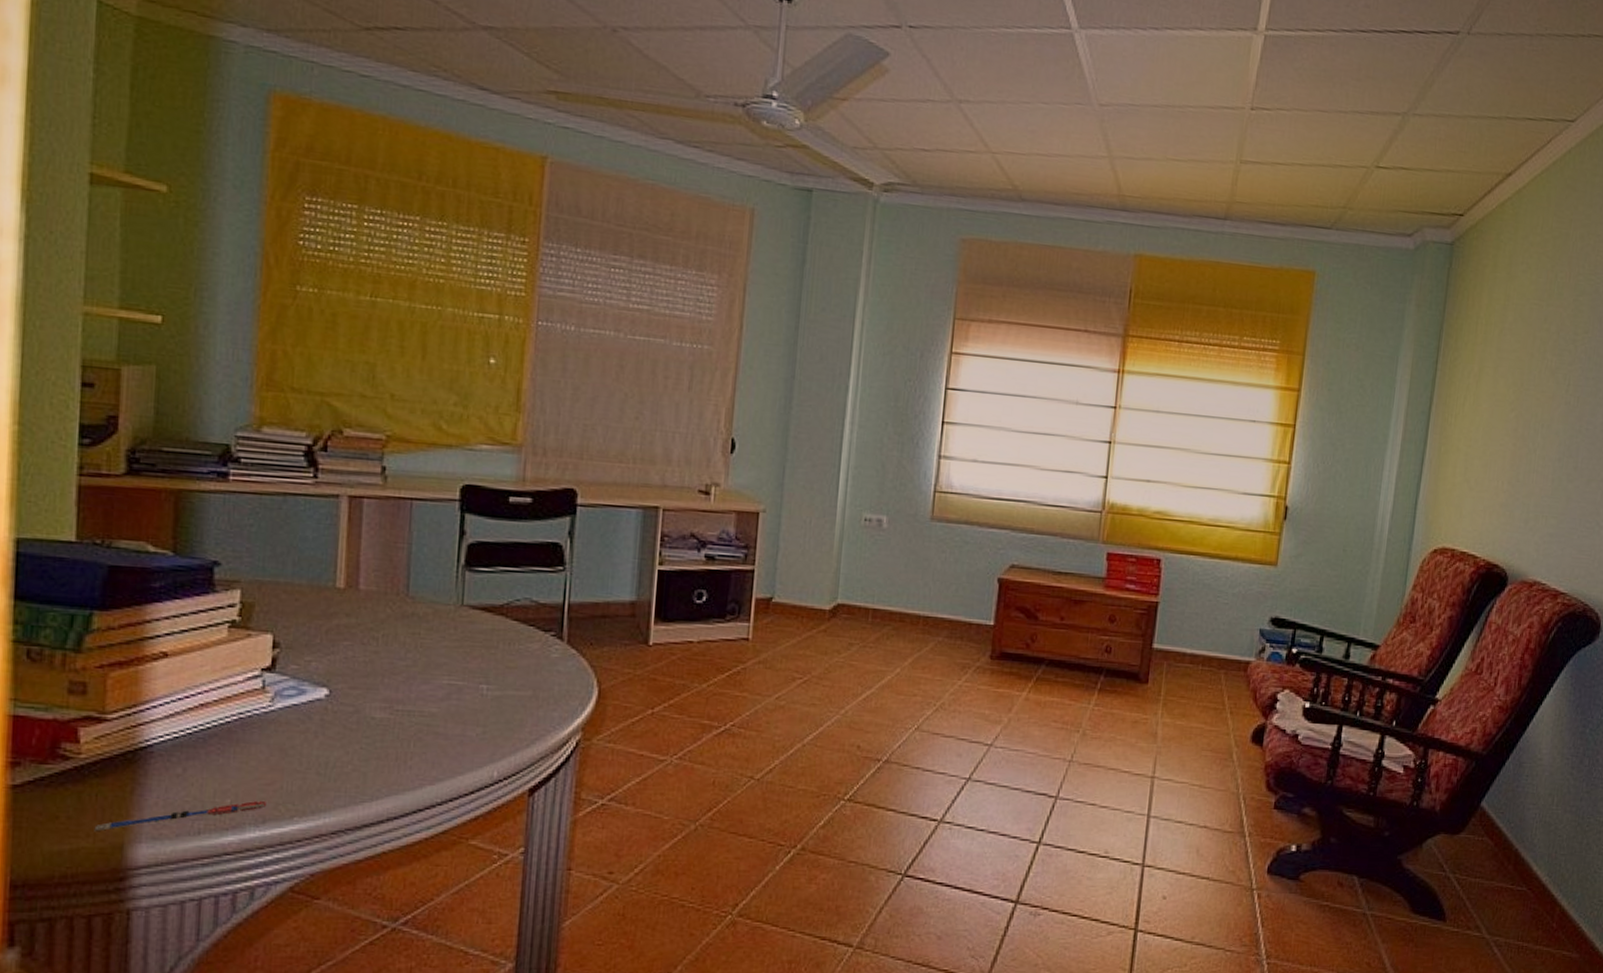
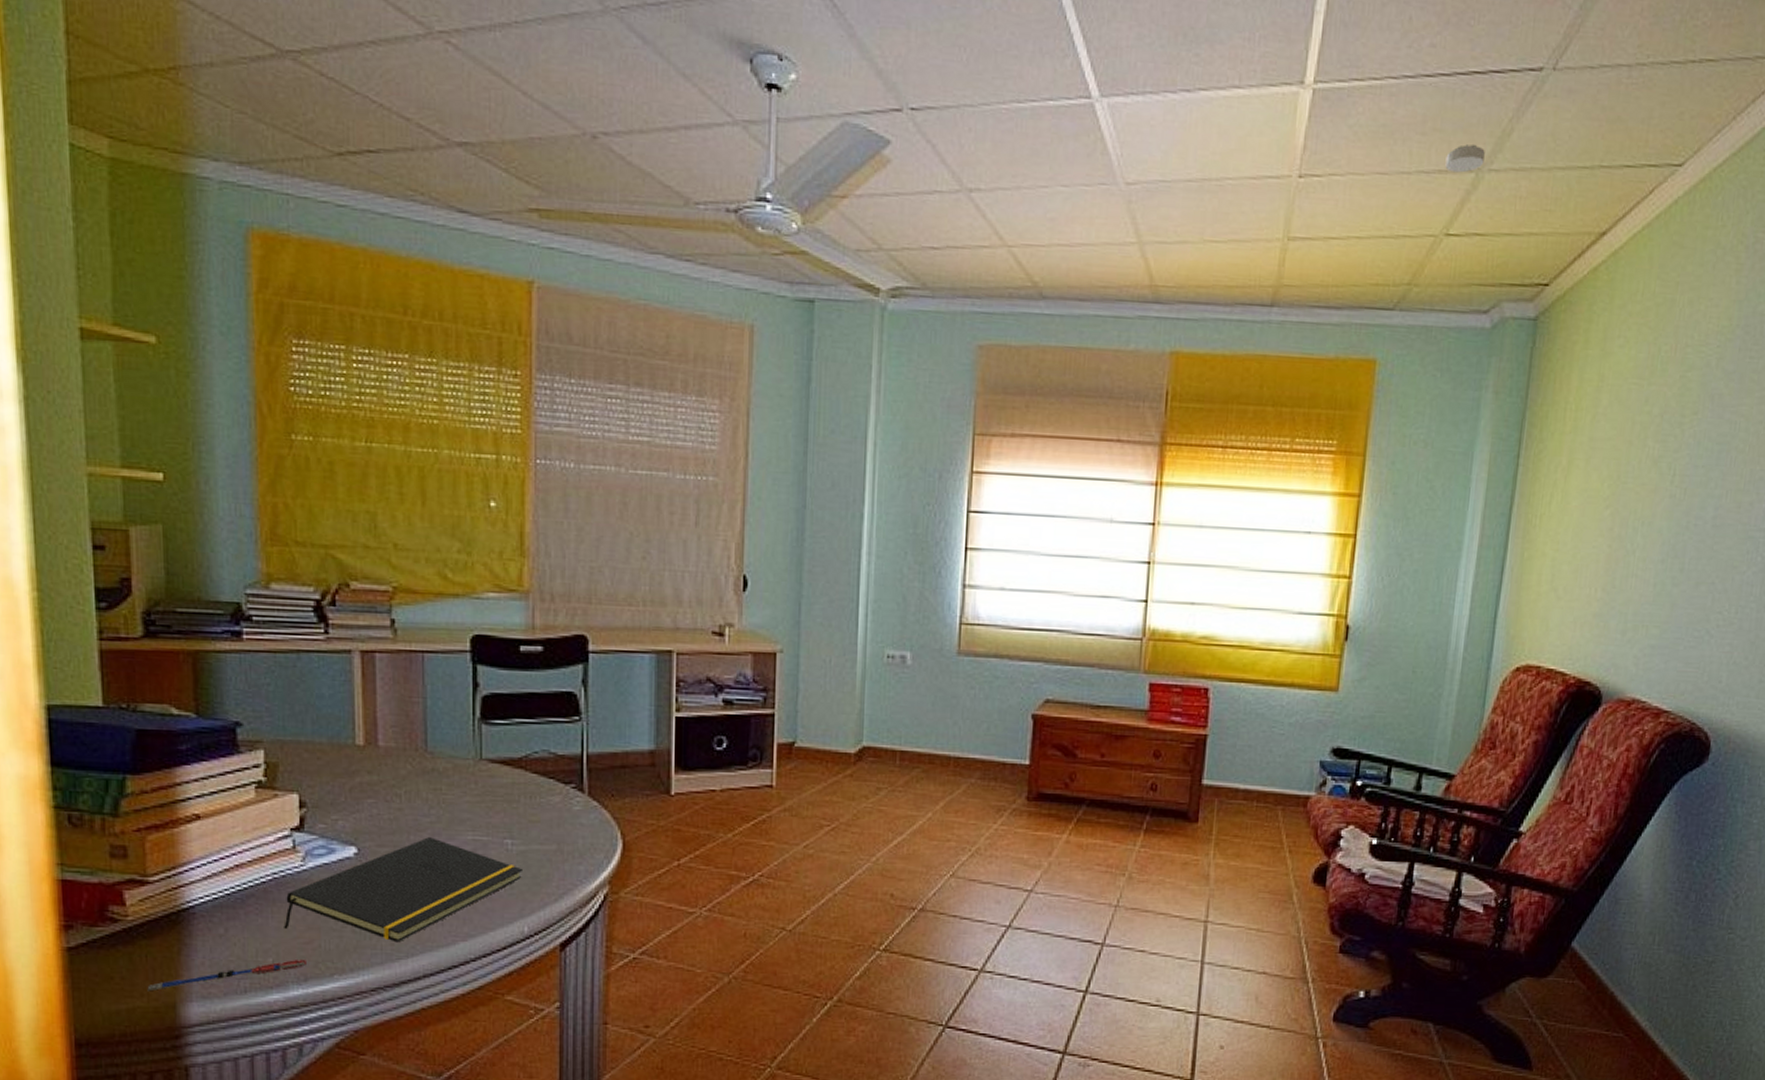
notepad: none [245,680,497,785] -> present [284,837,524,943]
smoke detector: none [1376,91,1410,115] -> present [1445,144,1485,173]

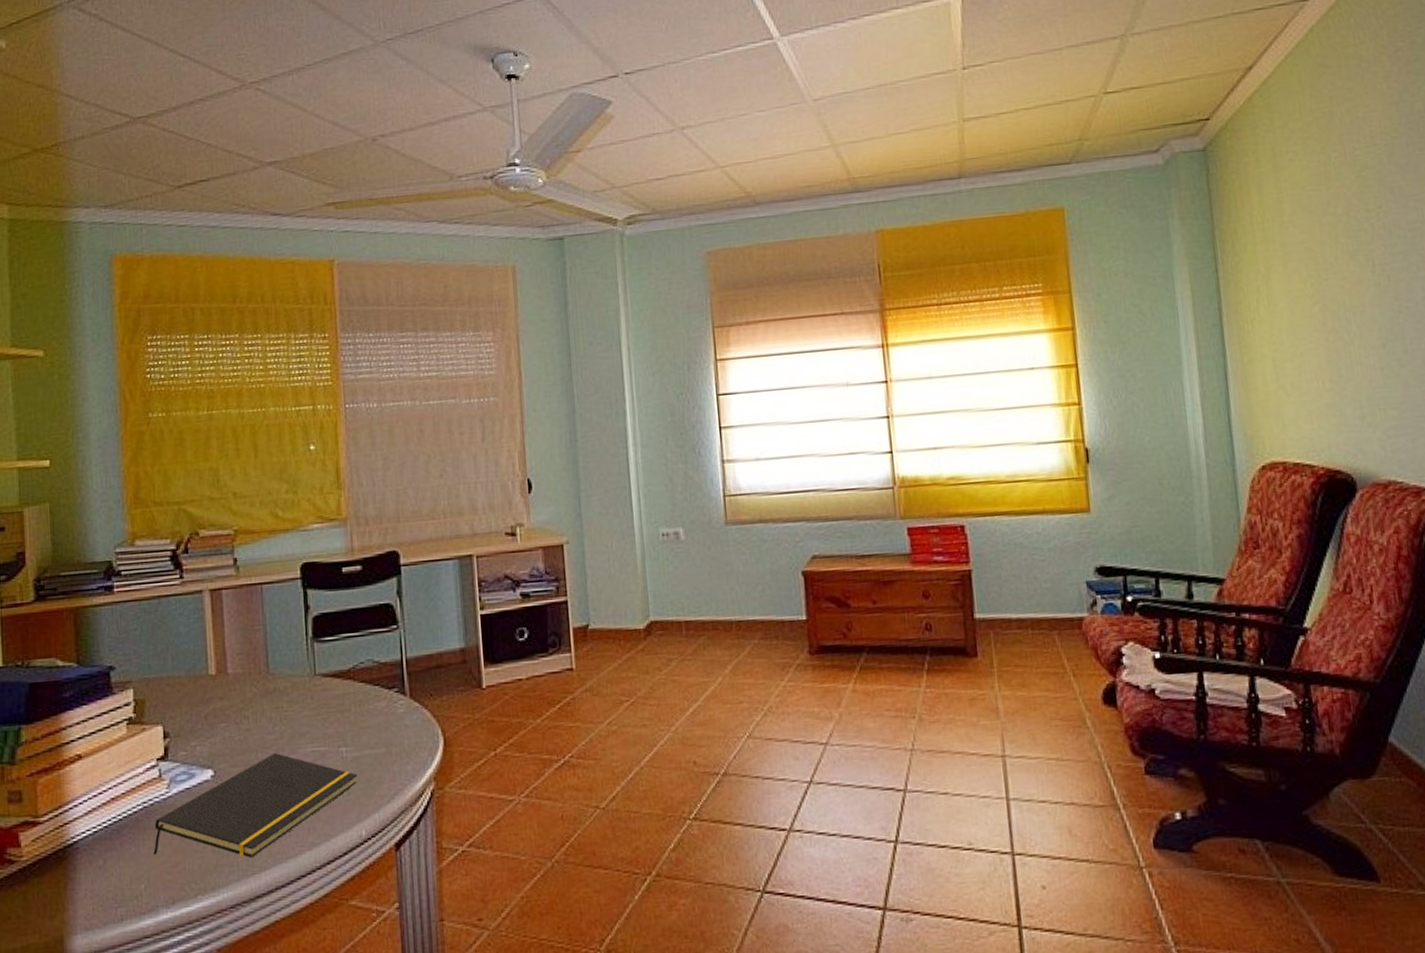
pen: present [147,959,308,991] -> none [39,882,175,927]
smoke detector: present [1445,144,1485,173] -> none [1090,15,1126,42]

